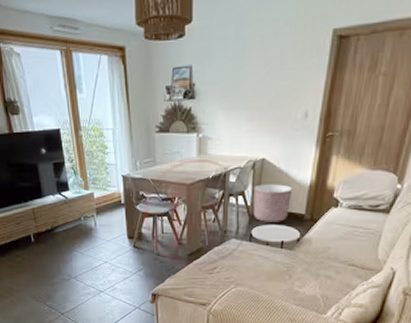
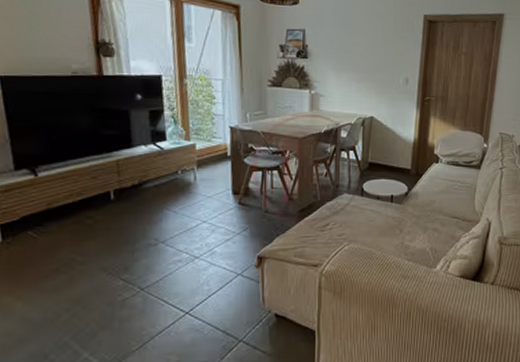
planter: present [253,184,293,222] -> none [364,140,399,177]

